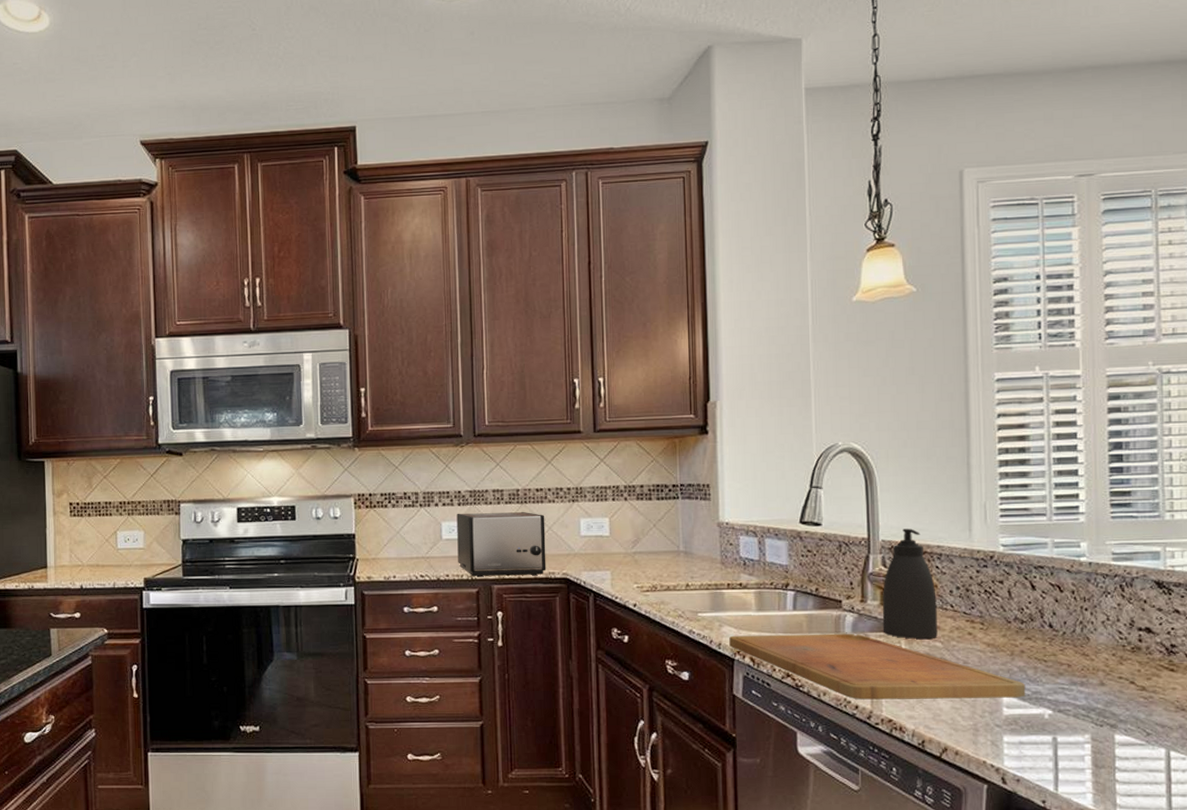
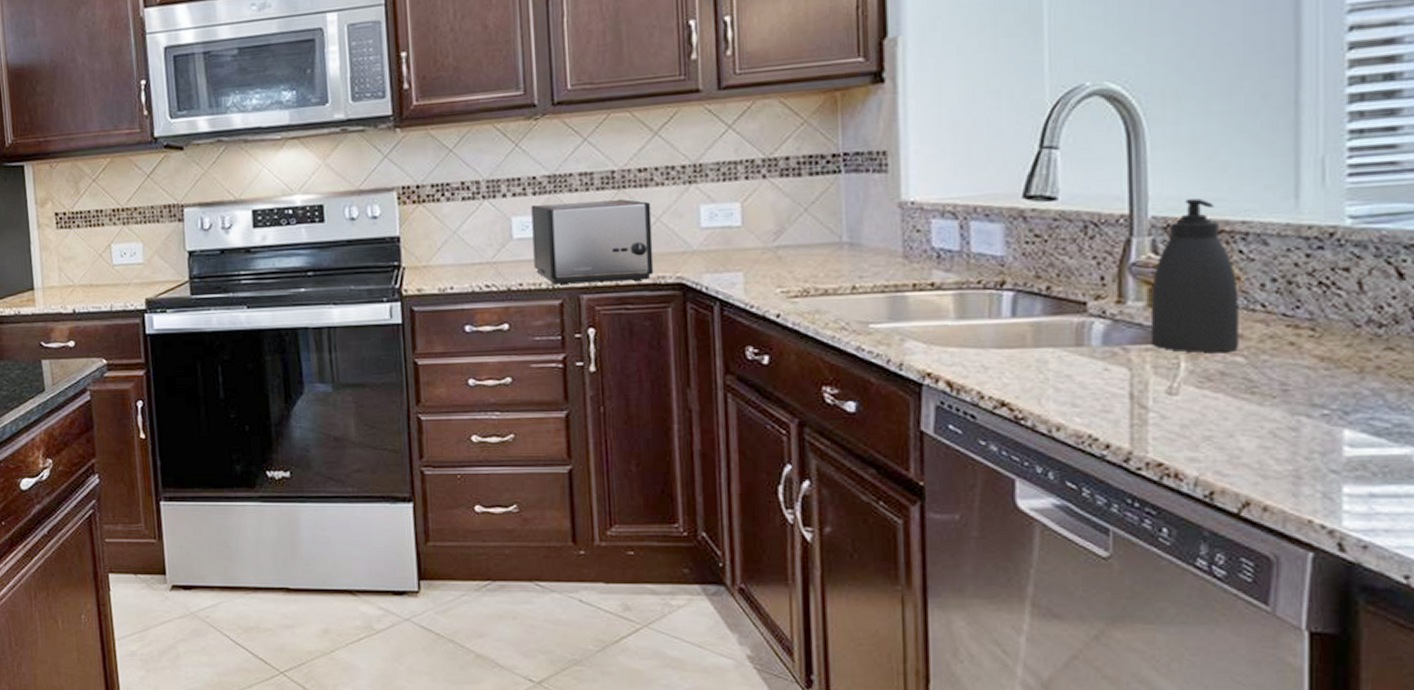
cutting board: present [729,633,1026,700] -> none [915,346,1382,437]

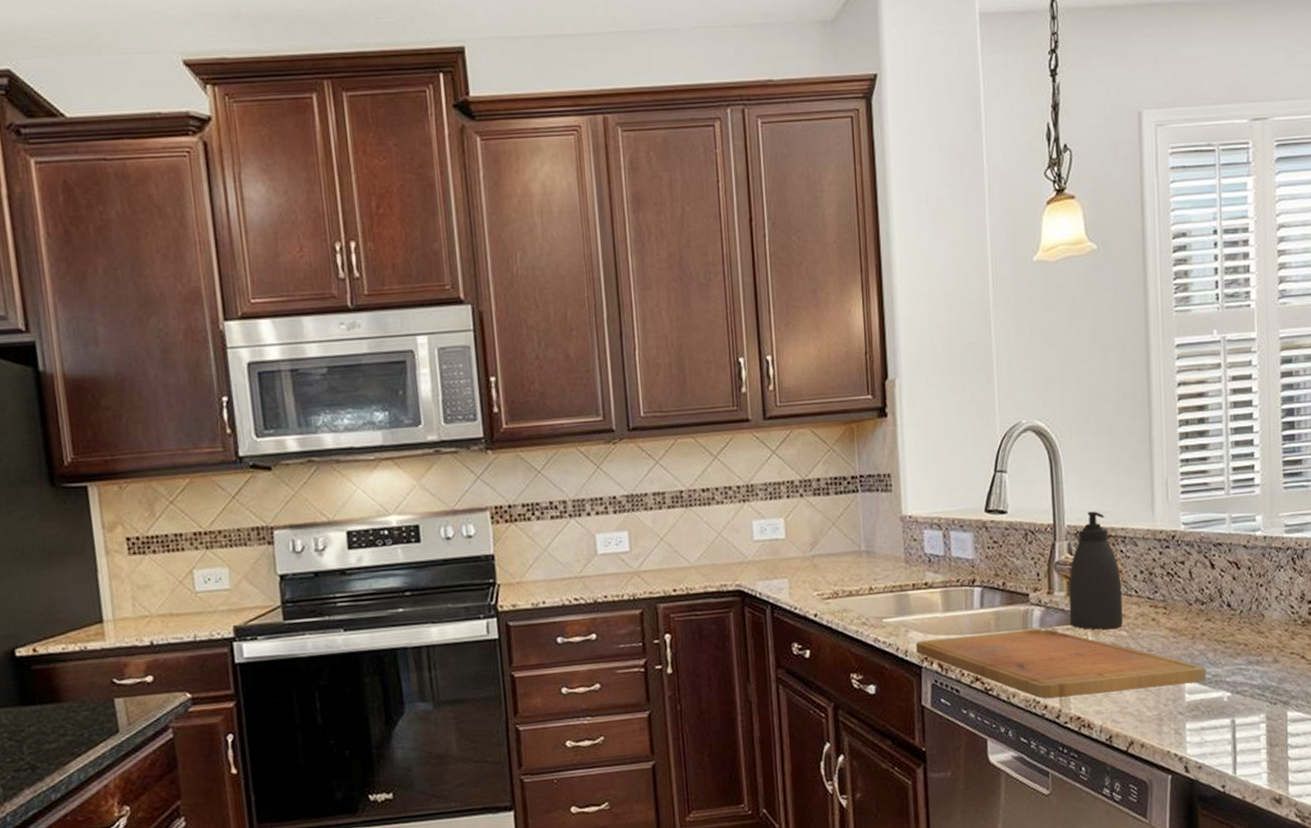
toaster: present [531,198,654,285] -> none [612,516,718,596]
cutting board: none [915,346,1382,437] -> present [916,628,1206,699]

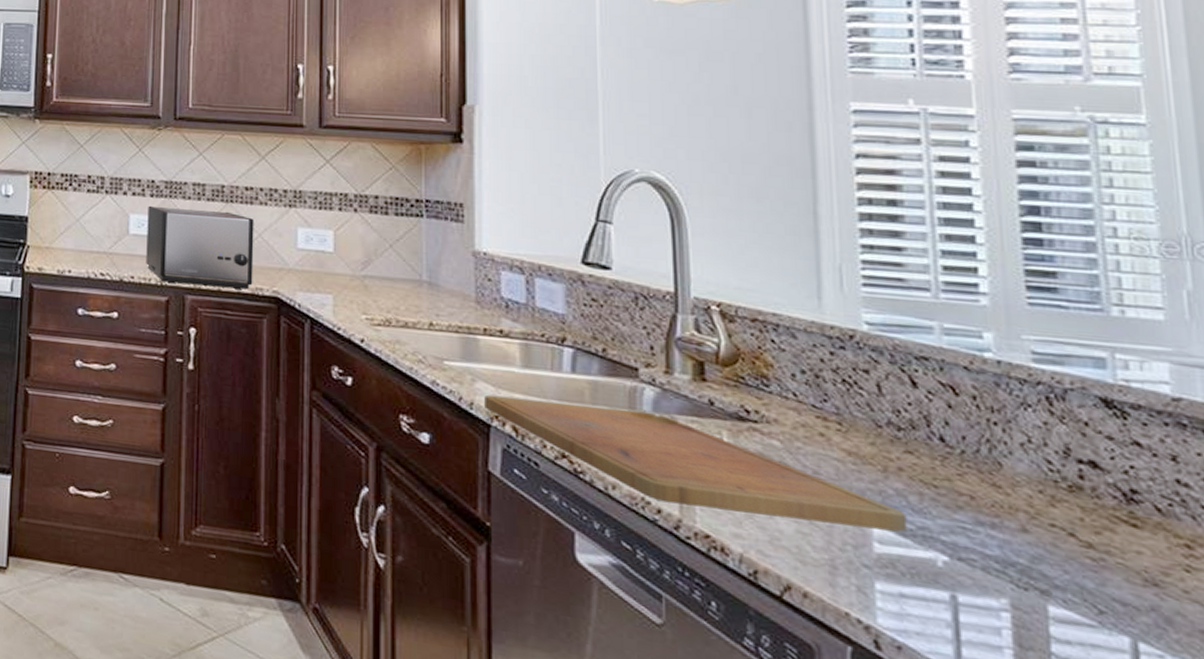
toaster: none [612,516,718,596] -> present [146,205,254,290]
soap dispenser: present [1069,511,1123,630] -> none [695,286,775,435]

